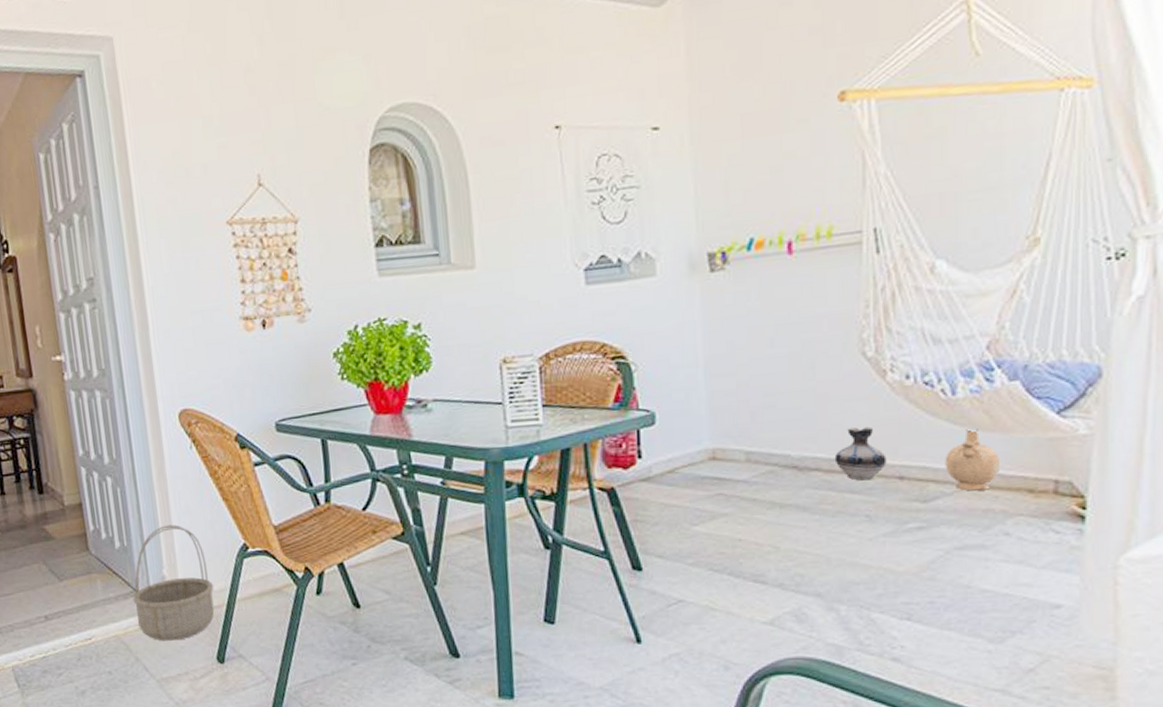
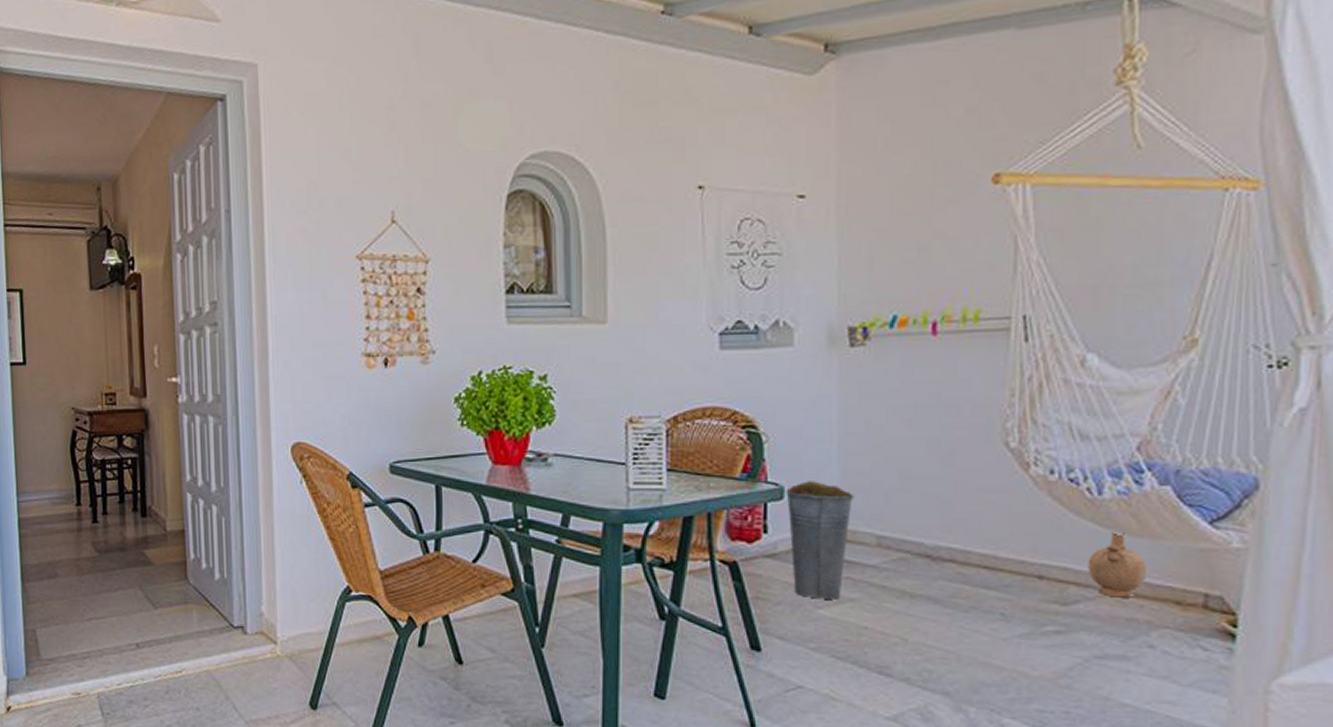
basket: present [133,524,215,641] -> none [228,560,313,681]
bucket: none [657,404,723,517] -> present [786,481,855,599]
ceramic jug: present [834,426,887,481] -> none [970,520,1026,577]

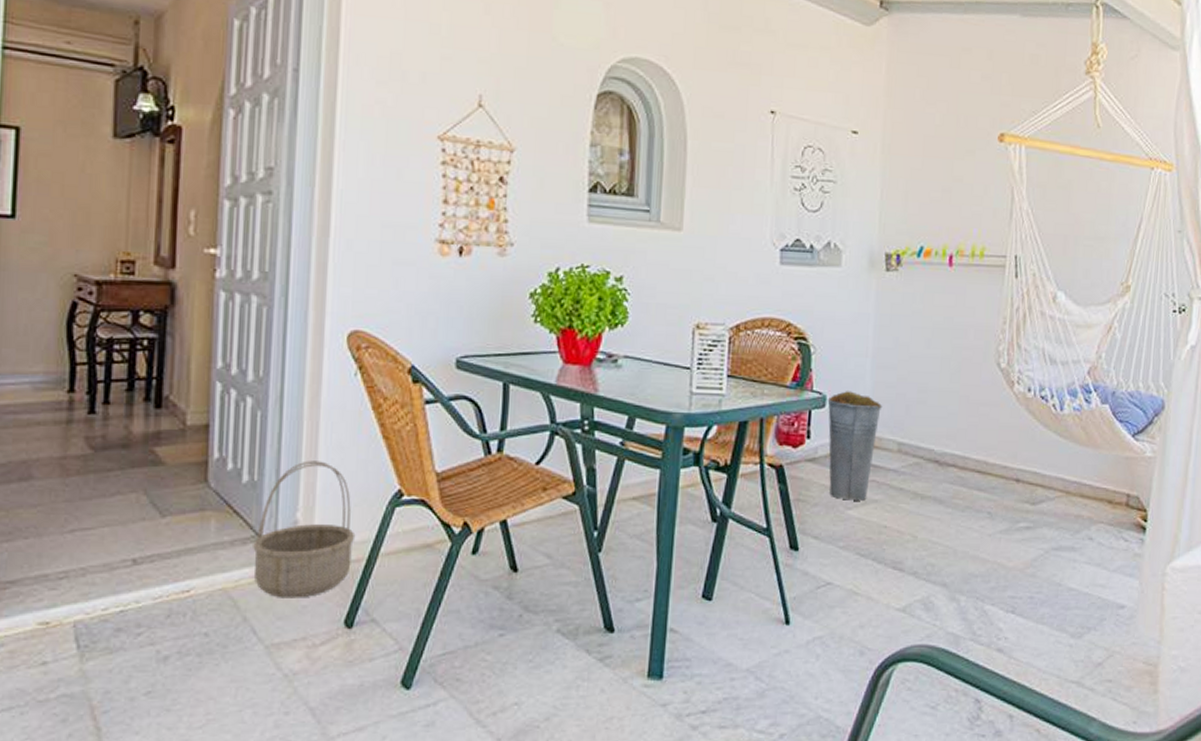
basket: none [228,560,313,681] -> present [253,460,356,598]
vase: present [1088,532,1148,598] -> none [1050,442,1091,498]

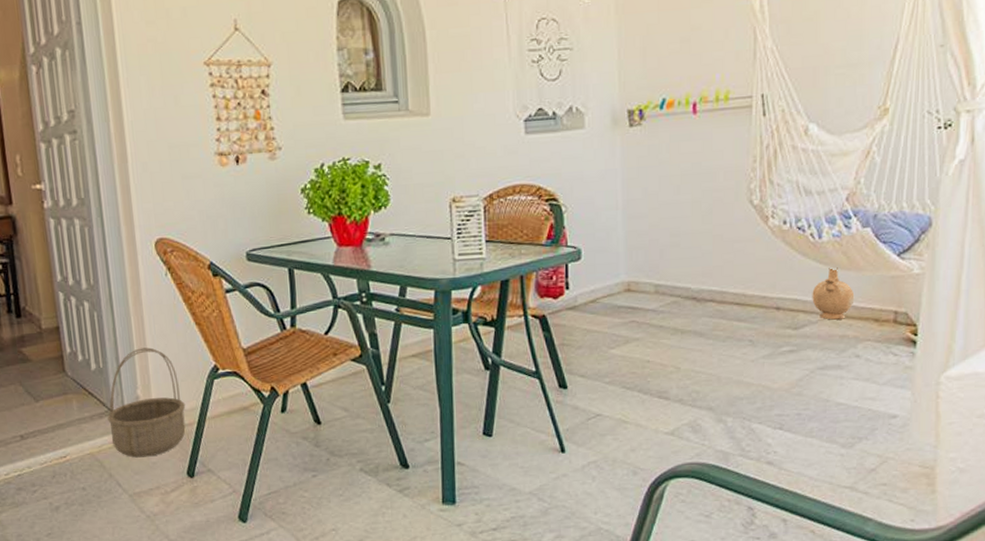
bucket: present [827,391,883,501] -> none [582,242,637,341]
vase: none [1050,442,1091,498] -> present [812,267,855,320]

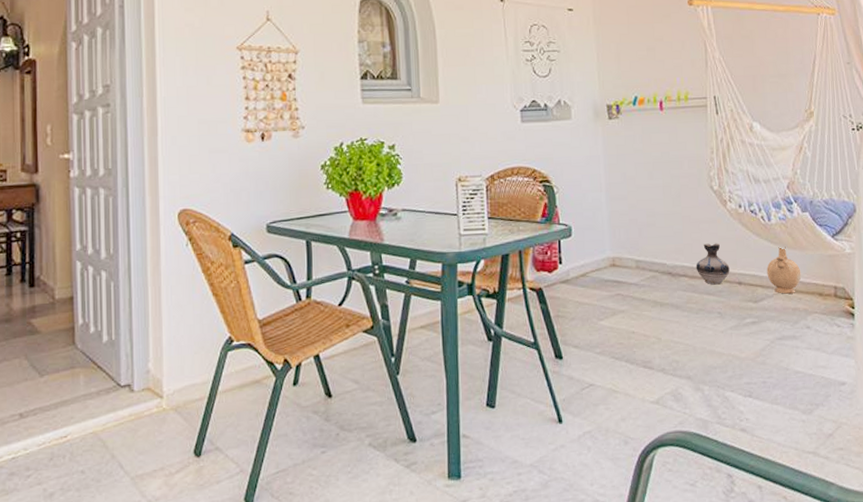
basket: present [107,347,186,458] -> none [115,318,197,436]
ceramic jug: none [726,264,767,311] -> present [695,243,730,285]

